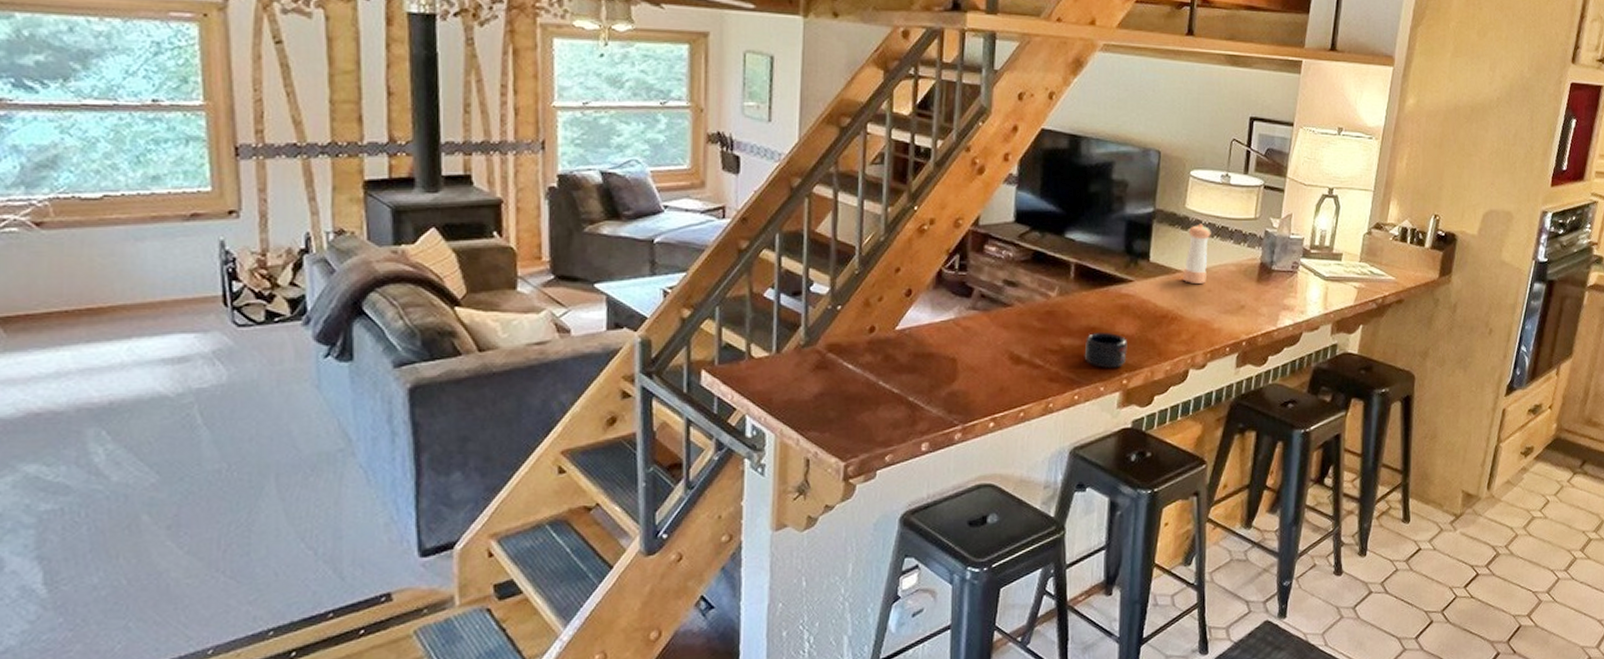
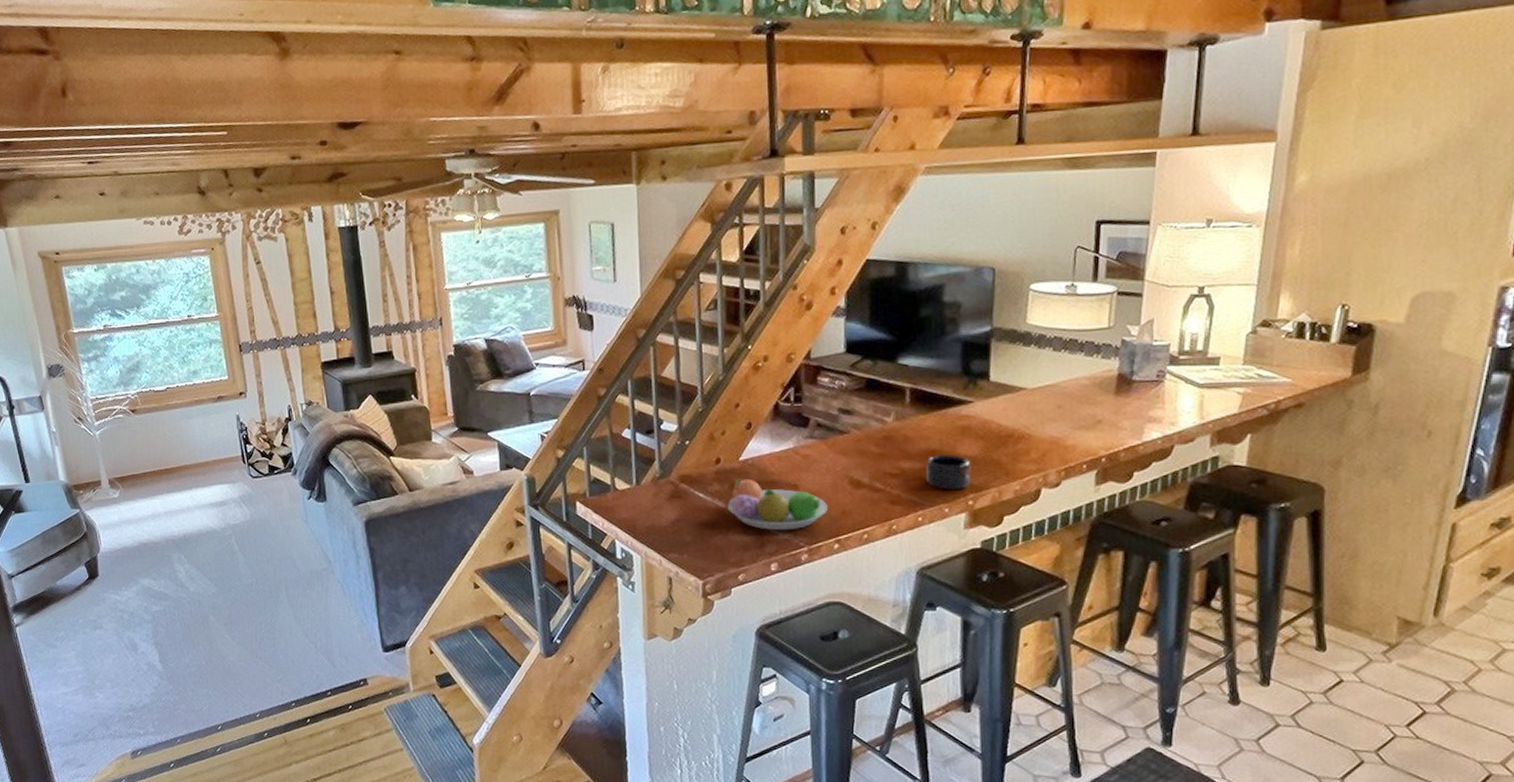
fruit bowl: none [878,348,985,408] -> present [727,477,828,531]
pepper shaker: present [1183,223,1211,284] -> none [1028,338,1058,401]

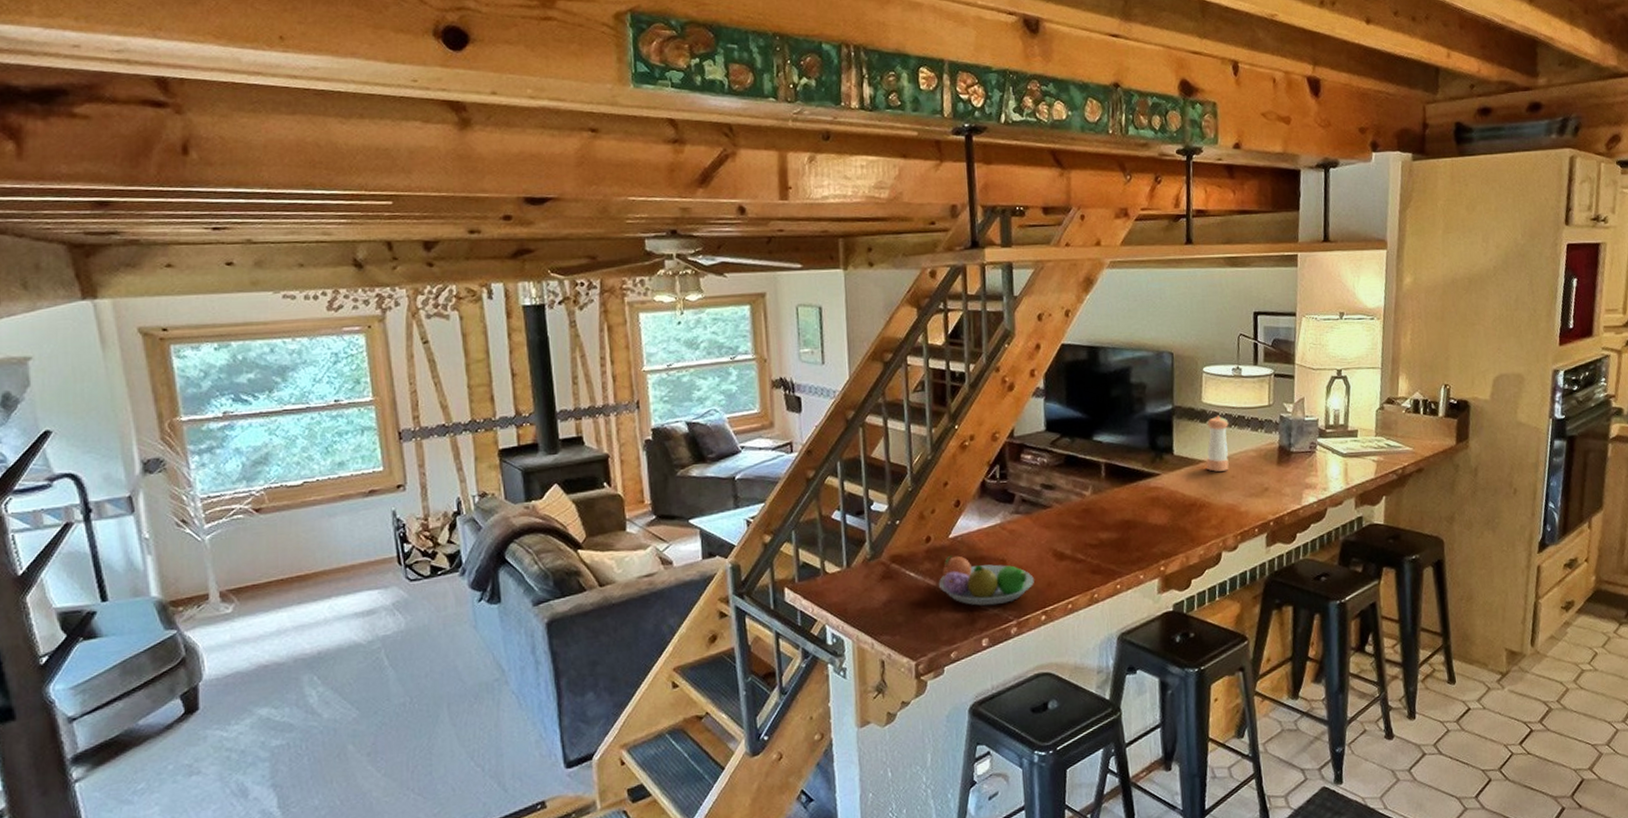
mug: present [925,454,971,490] -> none [1121,524,1162,557]
pepper shaker: none [1028,338,1058,401] -> present [1206,415,1229,472]

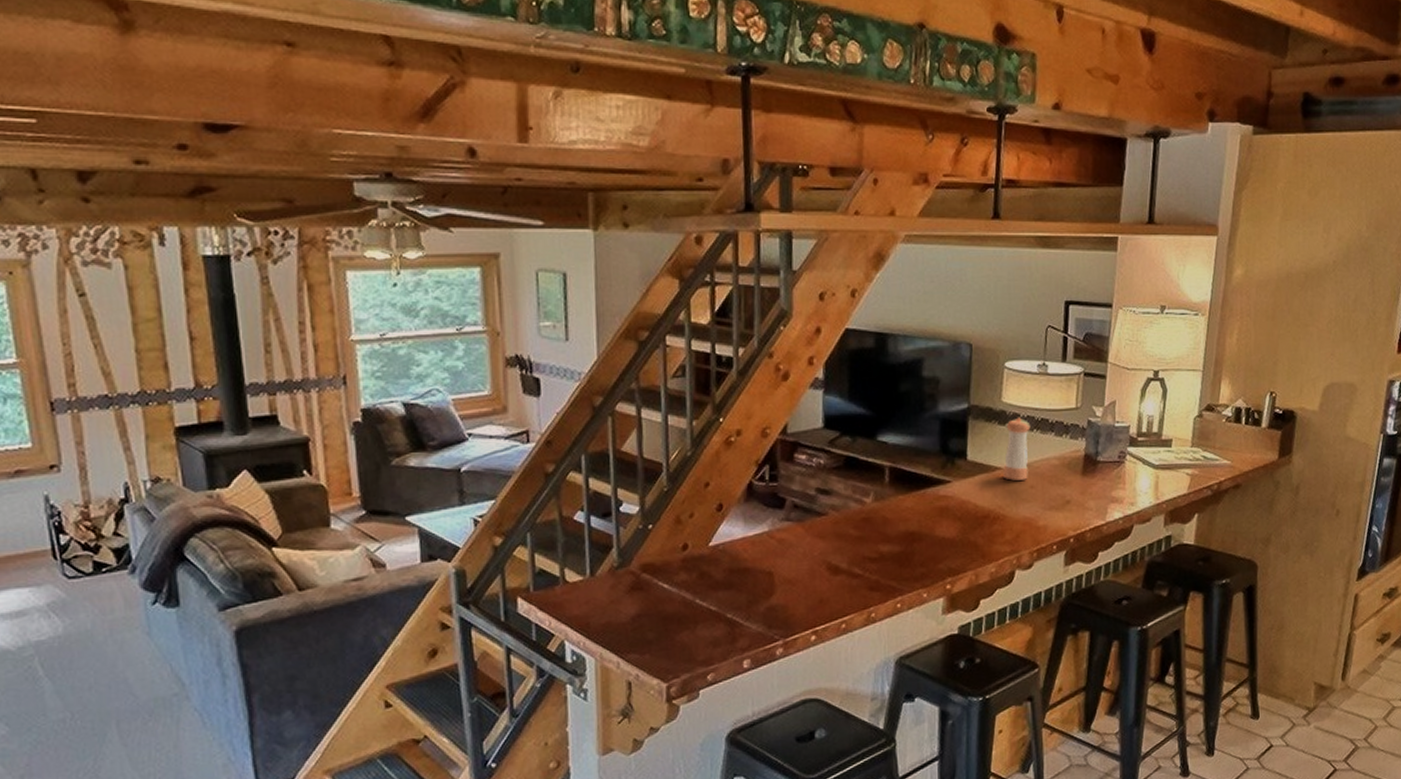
fruit bowl: present [938,555,1034,606] -> none [695,565,804,624]

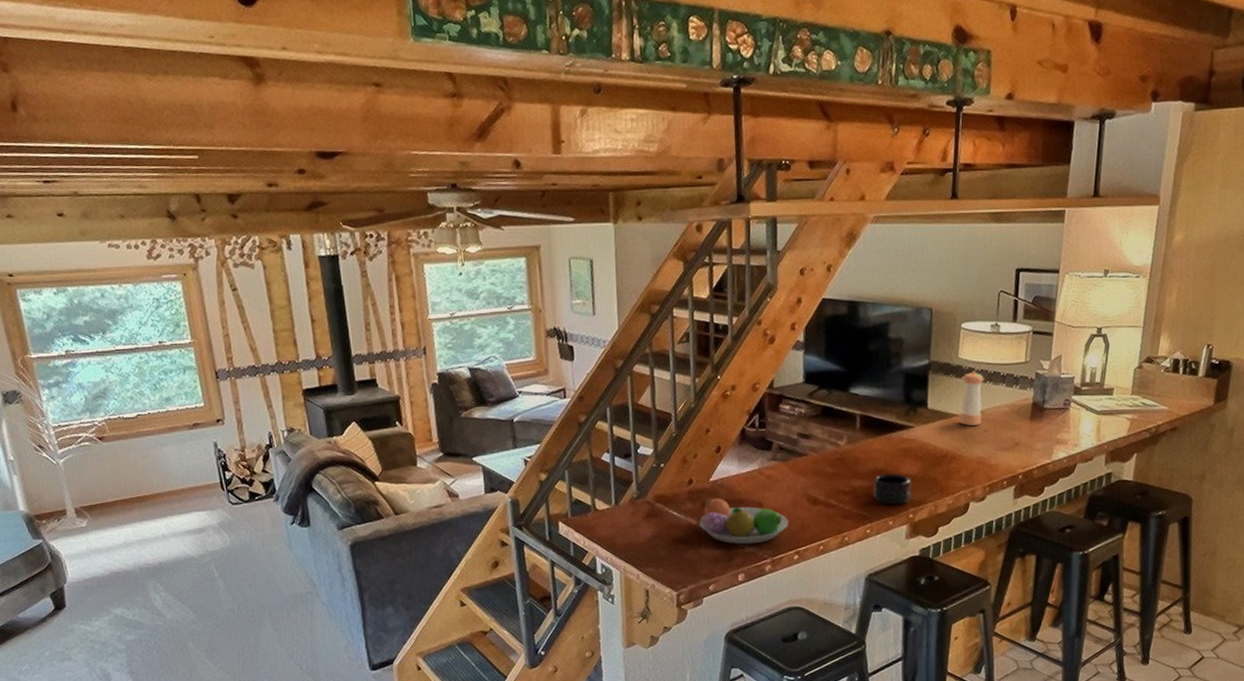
fruit bowl: none [695,565,804,624] -> present [699,497,788,545]
mug: none [904,536,949,574] -> present [873,473,912,505]

